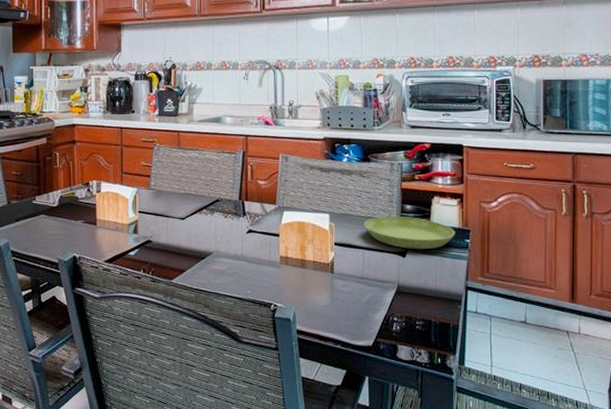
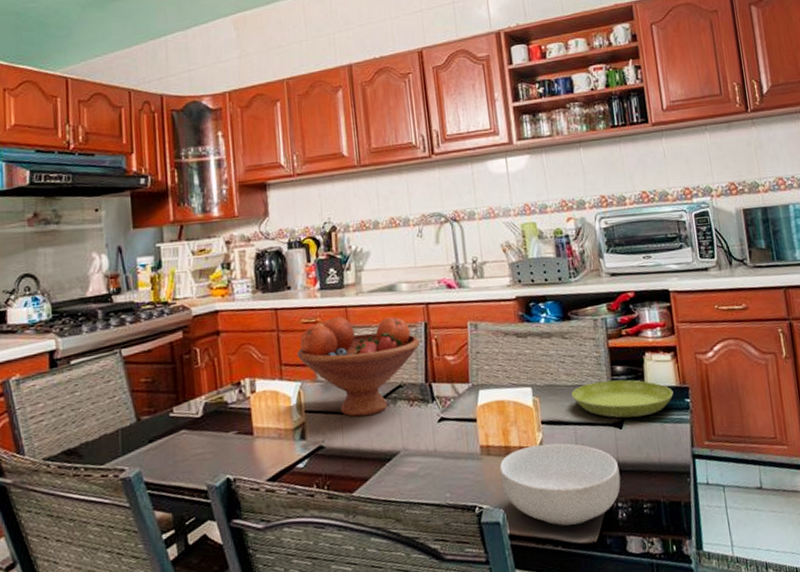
fruit bowl: none [136,138,237,221] -> present [297,316,420,417]
cereal bowl: none [295,261,399,329] -> present [499,443,621,526]

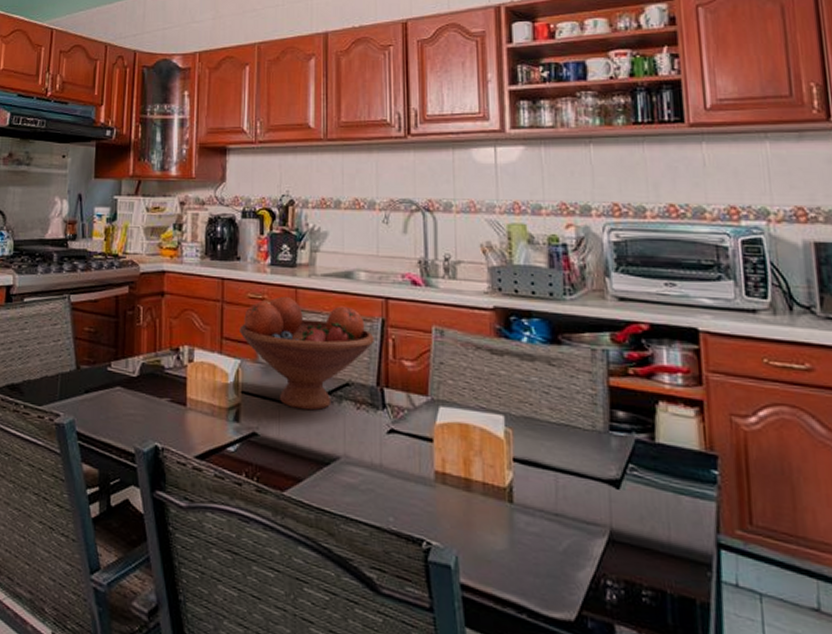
cereal bowl: present [499,443,621,526] -> none [456,484,613,594]
saucer: present [571,379,674,418] -> none [554,424,695,480]

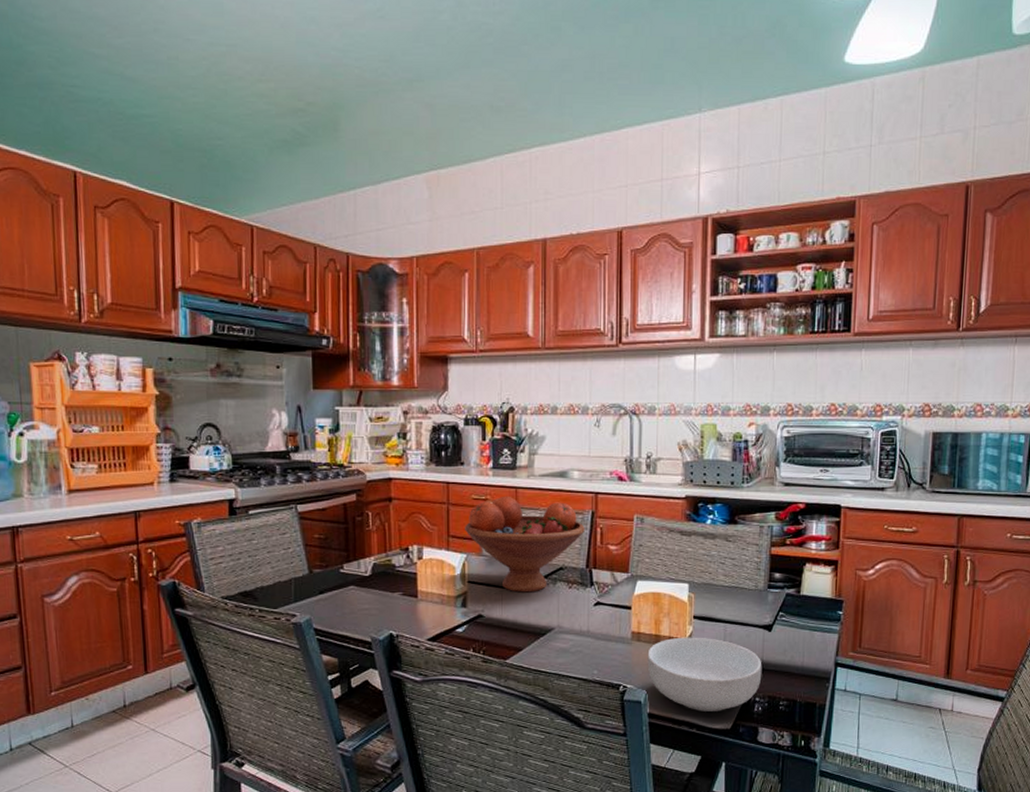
cereal bowl: none [456,484,613,594] -> present [647,637,762,712]

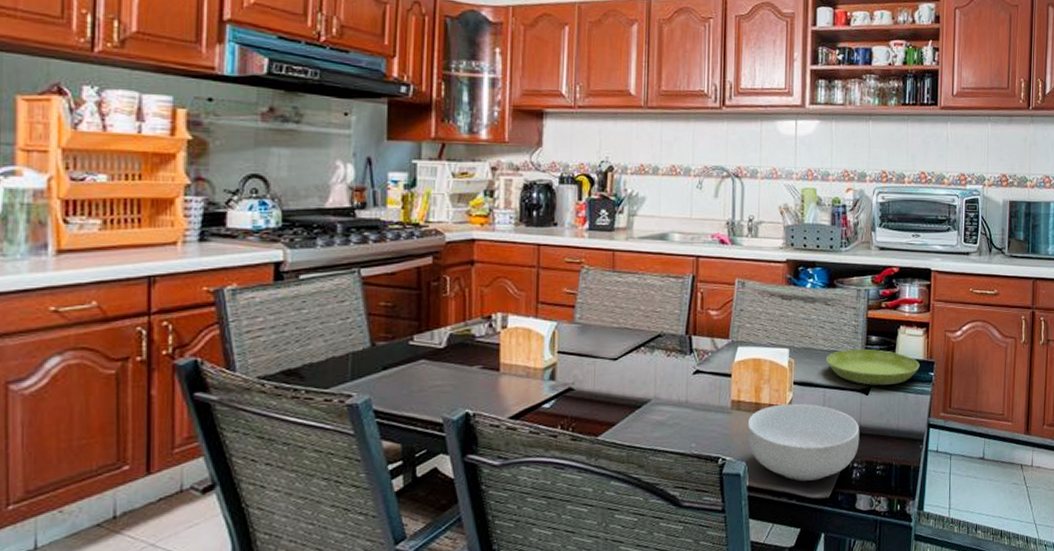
fruit bowl: present [465,496,585,593] -> none [556,259,685,363]
saucer: none [726,585,827,623] -> present [825,348,920,386]

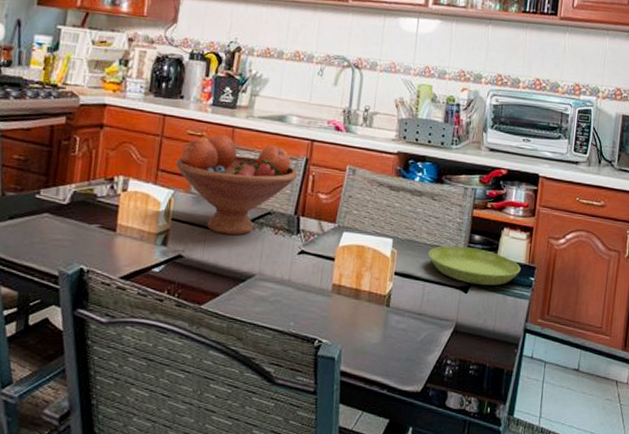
fruit bowl: none [556,259,685,363] -> present [175,134,298,236]
cereal bowl: present [747,403,860,481] -> none [344,293,456,373]

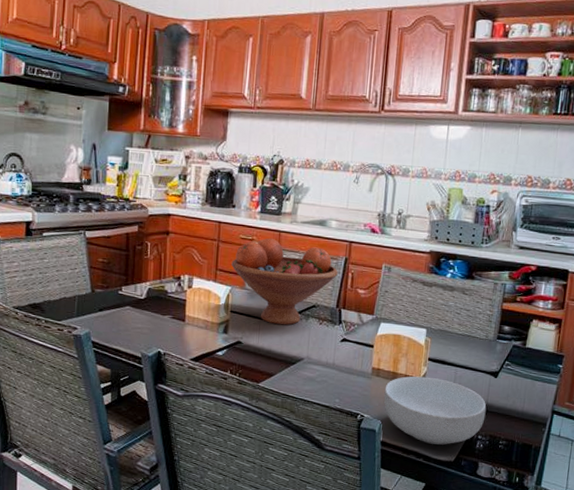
cereal bowl: none [344,293,456,373] -> present [383,376,487,445]
saucer: present [428,245,521,286] -> none [459,335,549,372]

